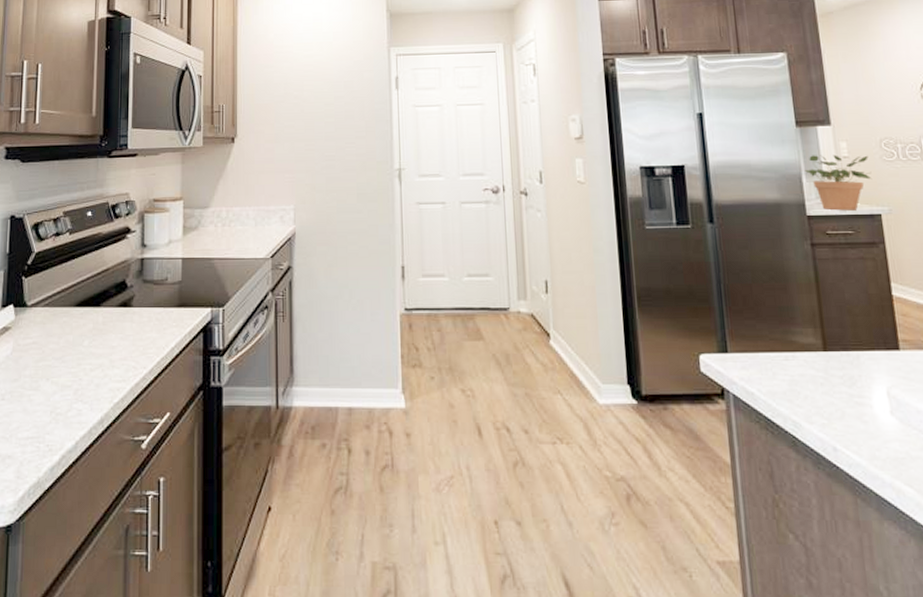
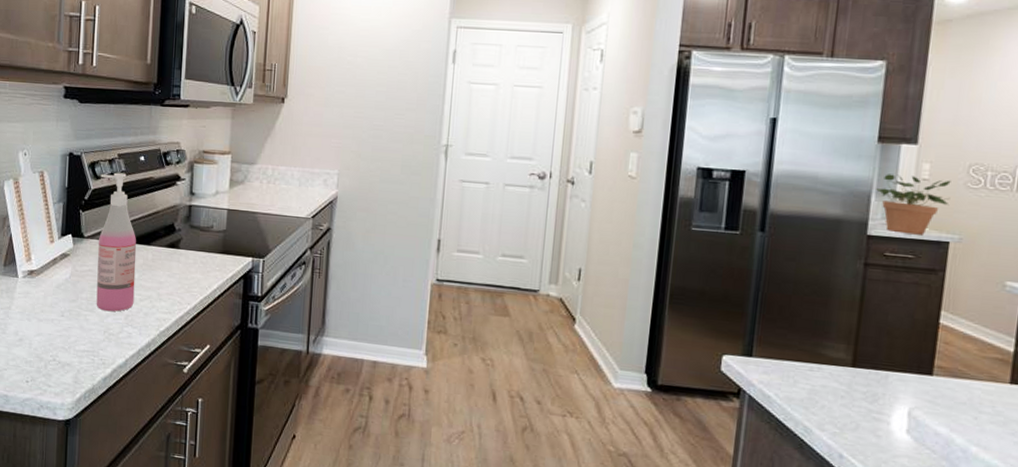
soap dispenser: none [41,231,86,388] -> present [96,172,137,312]

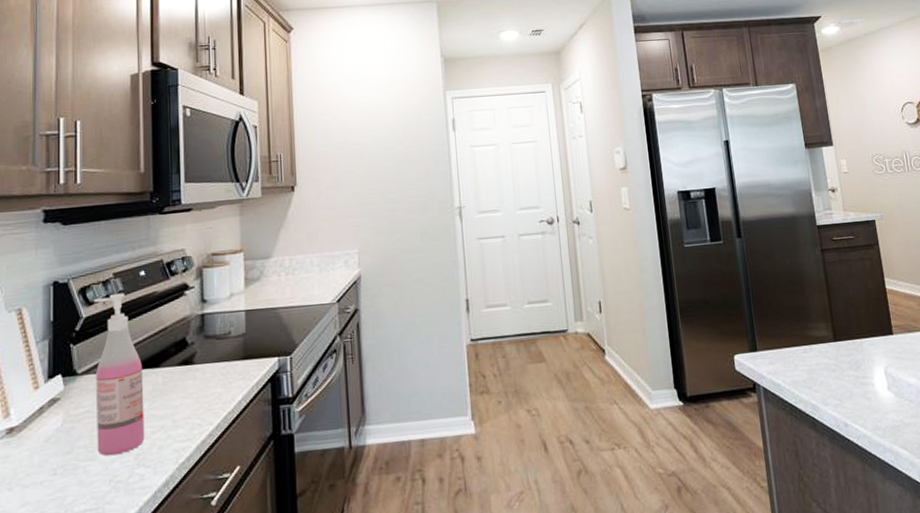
potted plant: present [876,174,951,237] -> none [814,170,867,220]

